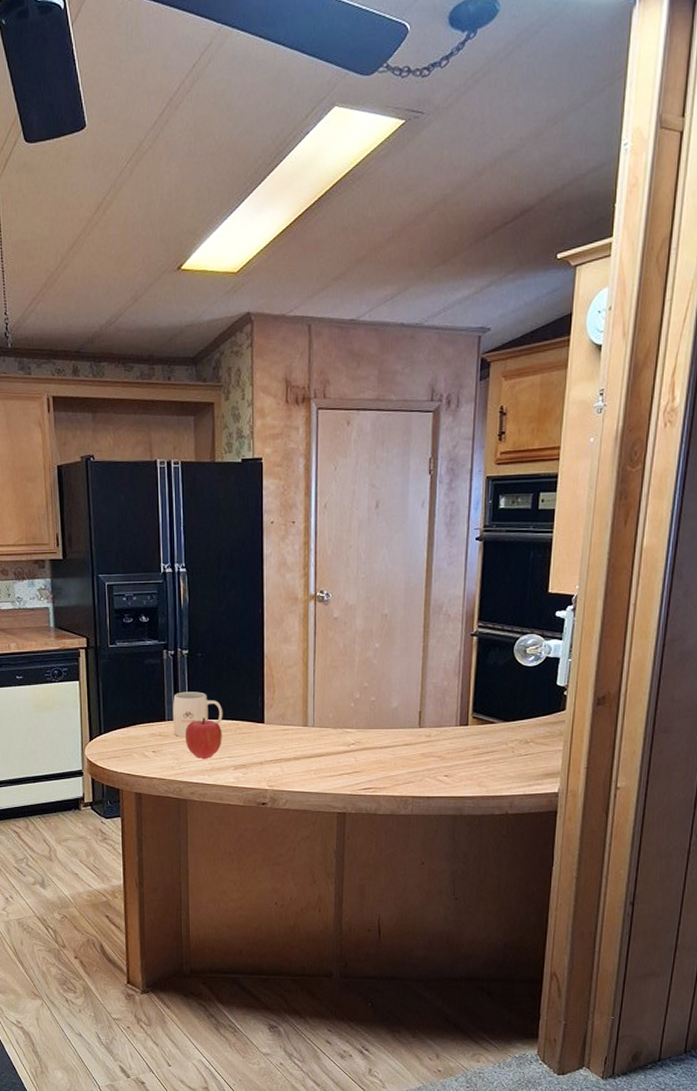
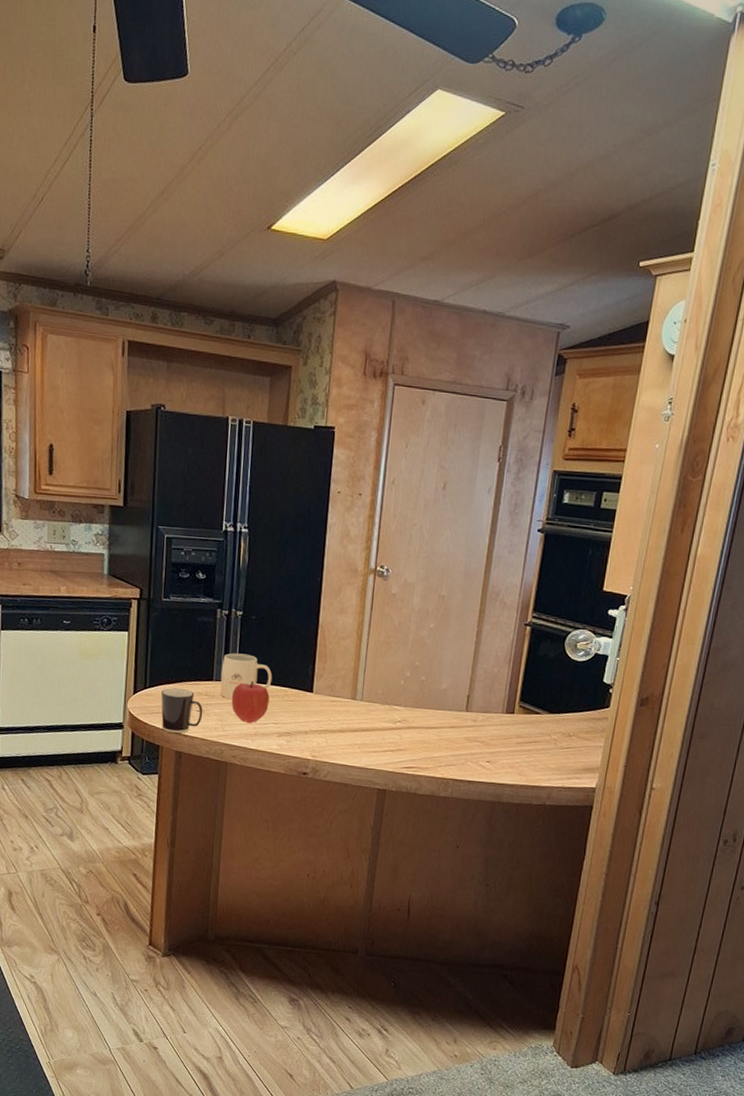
mug: none [117,732,159,776] -> present [161,688,203,734]

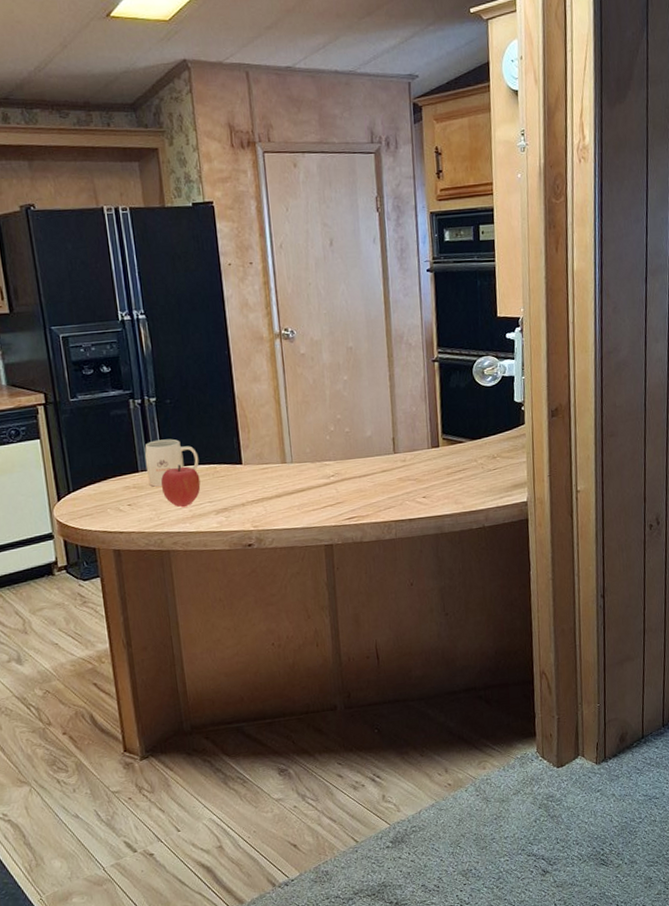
mug: present [161,688,203,734] -> none [87,486,135,533]

